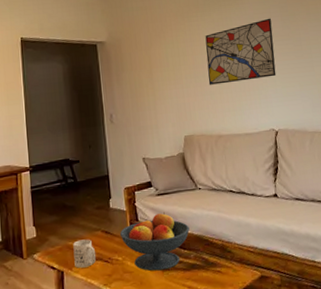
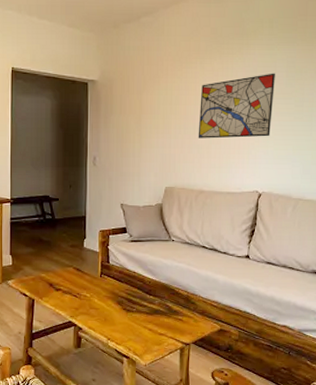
mug: present [73,239,97,268] -> none [45,273,66,299]
fruit bowl: present [120,212,190,271] -> none [91,258,158,311]

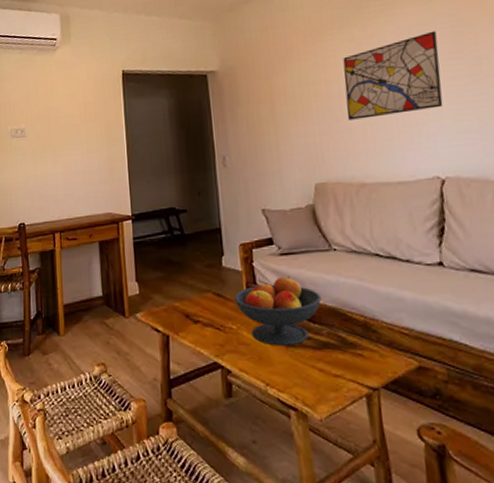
fruit bowl: none [91,258,158,311] -> present [234,276,321,346]

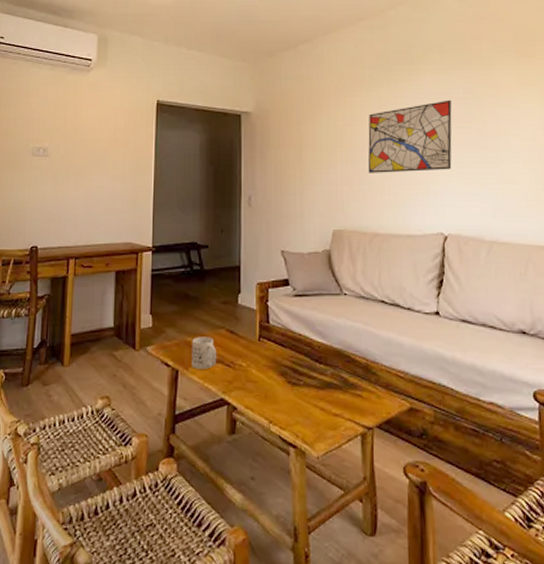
mug: none [179,301,207,334] -> present [192,337,217,369]
fruit bowl: present [234,276,321,346] -> none [247,317,329,385]

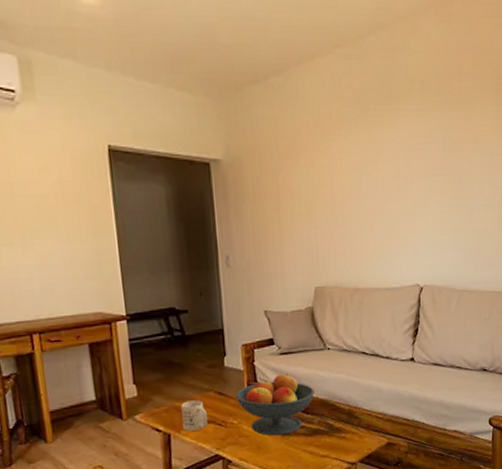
fruit bowl: none [247,317,329,385] -> present [236,373,315,436]
wall art: present [368,99,452,173] -> none [347,144,431,227]

